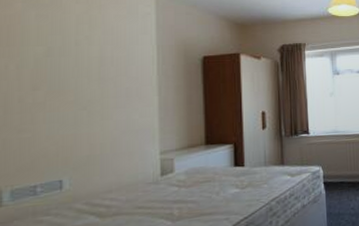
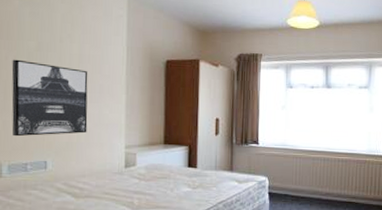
wall art: none [13,68,113,156] -> present [11,59,88,137]

